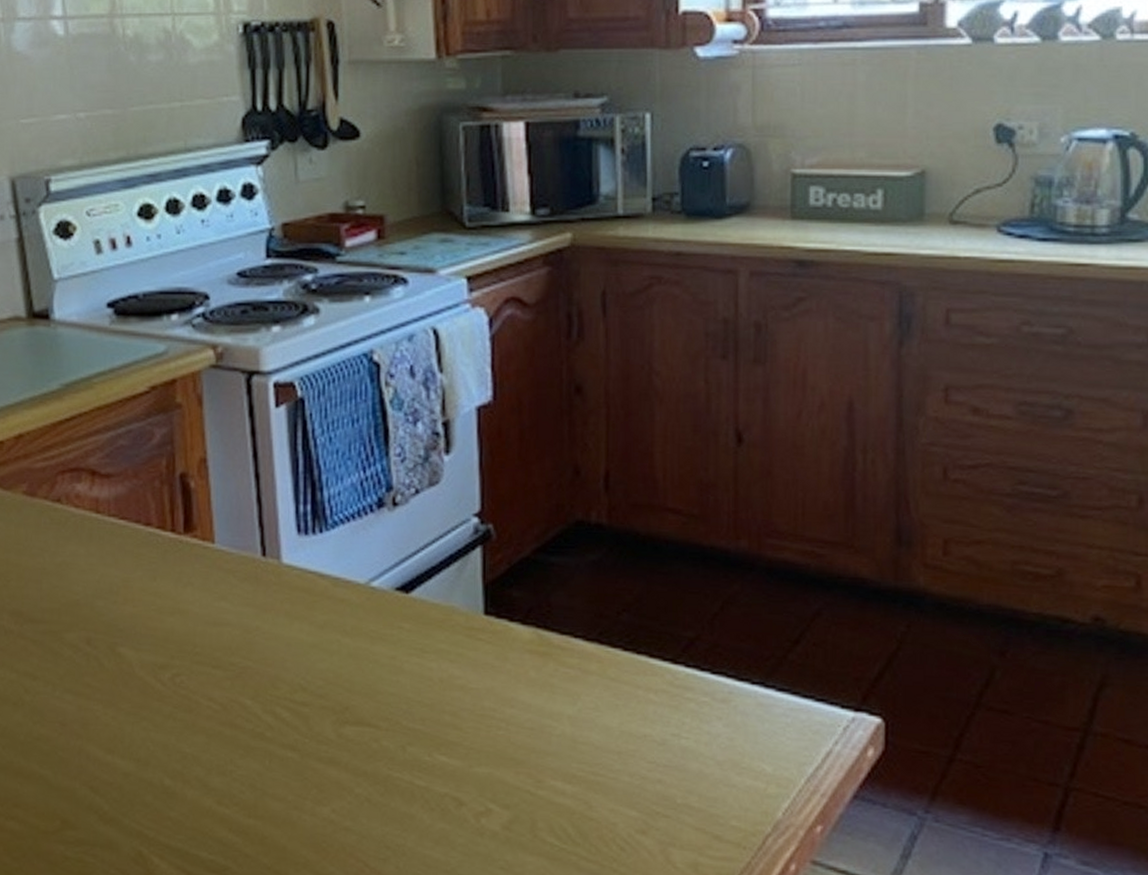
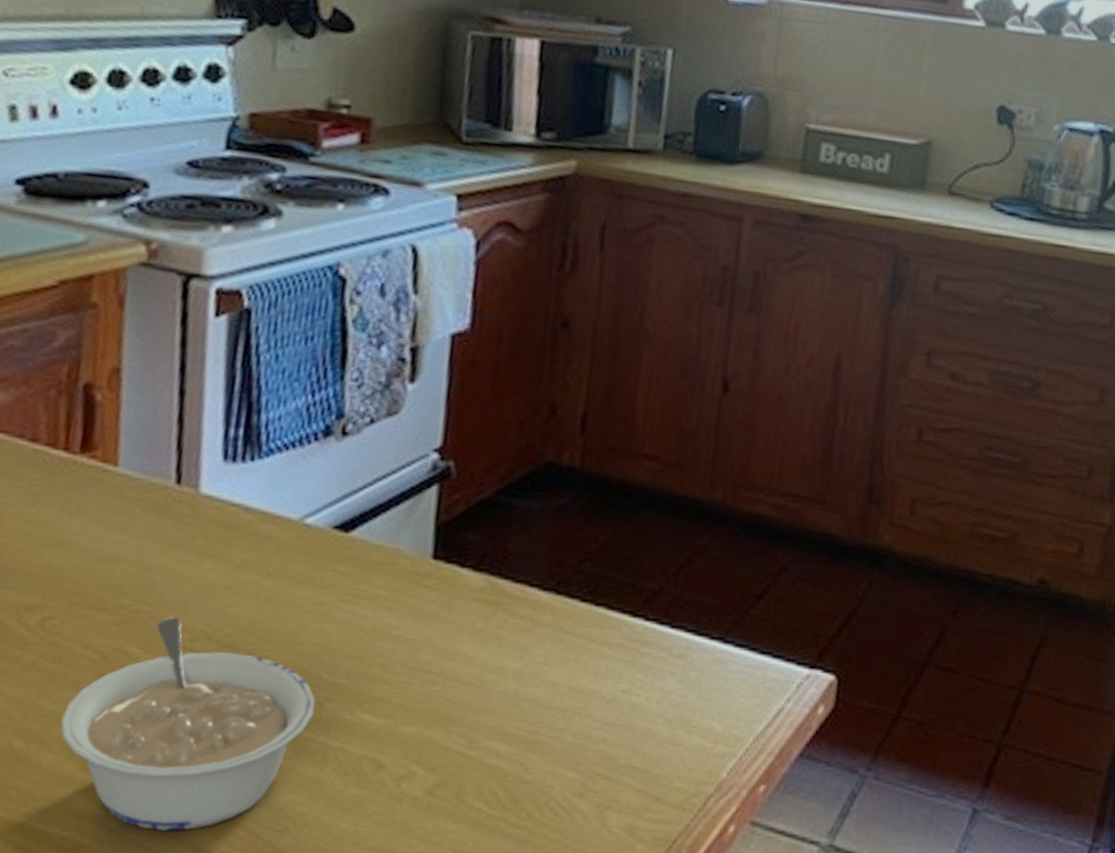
legume: none [197,672,399,857] -> present [60,617,316,831]

